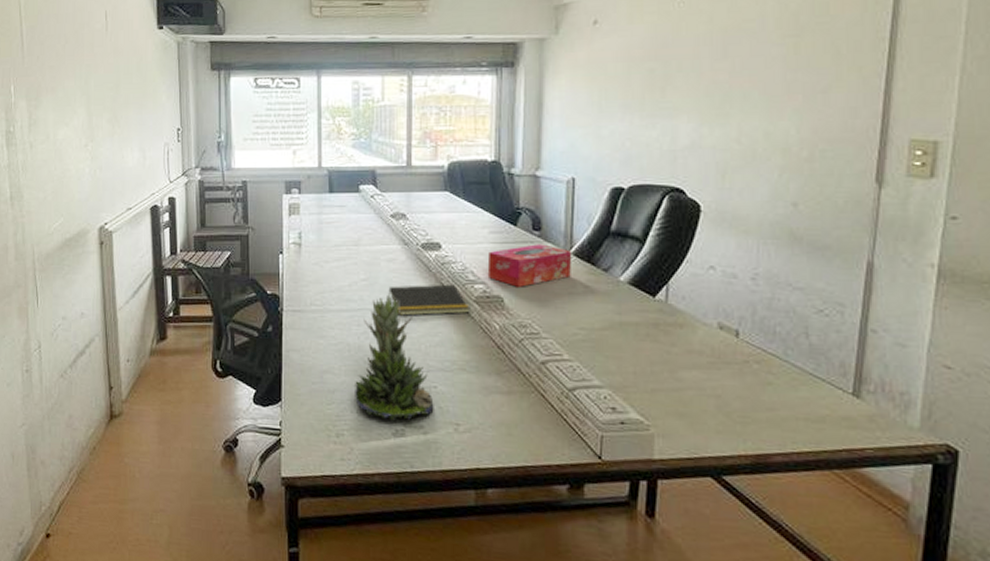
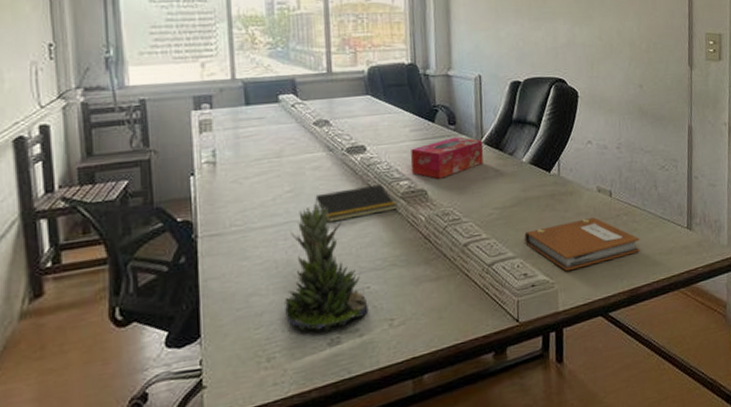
notebook: none [616,358,776,416] -> present [524,217,640,272]

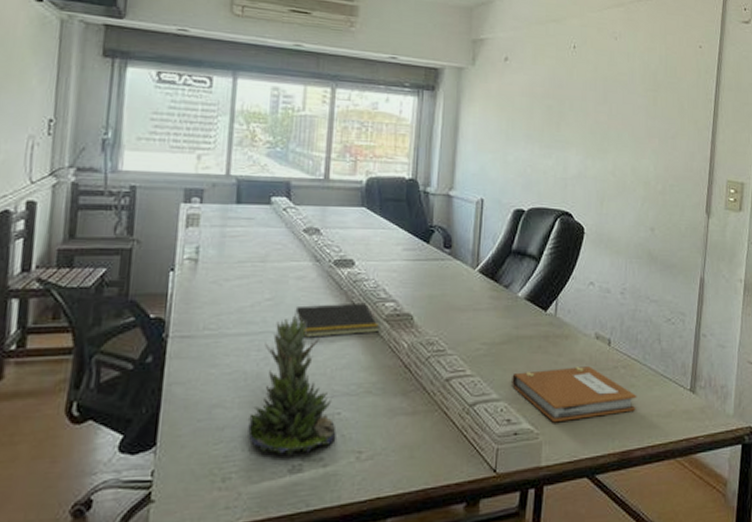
tissue box: present [410,137,484,179] -> none [399,261,478,304]

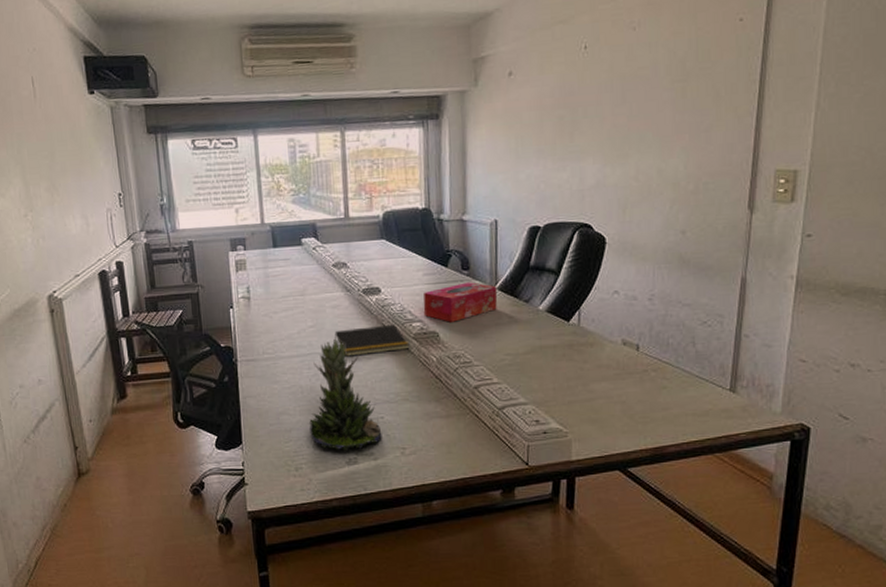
tissue box: none [399,261,478,304] -> present [423,282,498,322]
notebook: present [512,366,637,423] -> none [538,371,670,423]

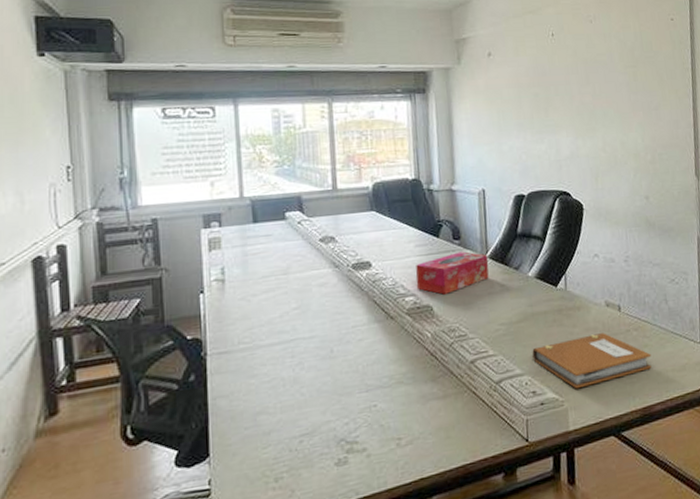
succulent plant: present [309,338,382,451] -> none [292,320,376,451]
notepad: present [334,324,410,357] -> none [321,300,403,340]
notebook: none [538,371,670,423] -> present [532,333,652,389]

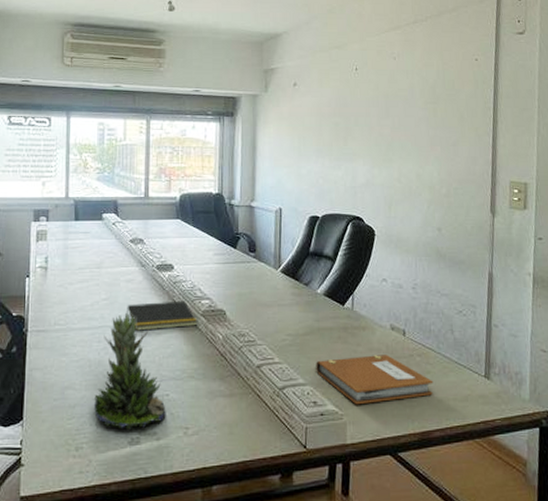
succulent plant: none [292,320,376,451] -> present [94,312,166,430]
notepad: none [321,300,403,340] -> present [127,300,198,331]
tissue box: present [416,251,489,295] -> none [212,264,281,301]

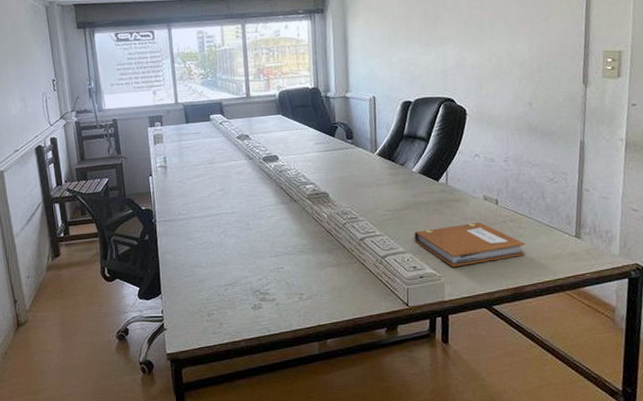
succulent plant: present [94,312,166,430] -> none [219,200,283,298]
notepad: present [127,300,198,331] -> none [239,186,305,216]

